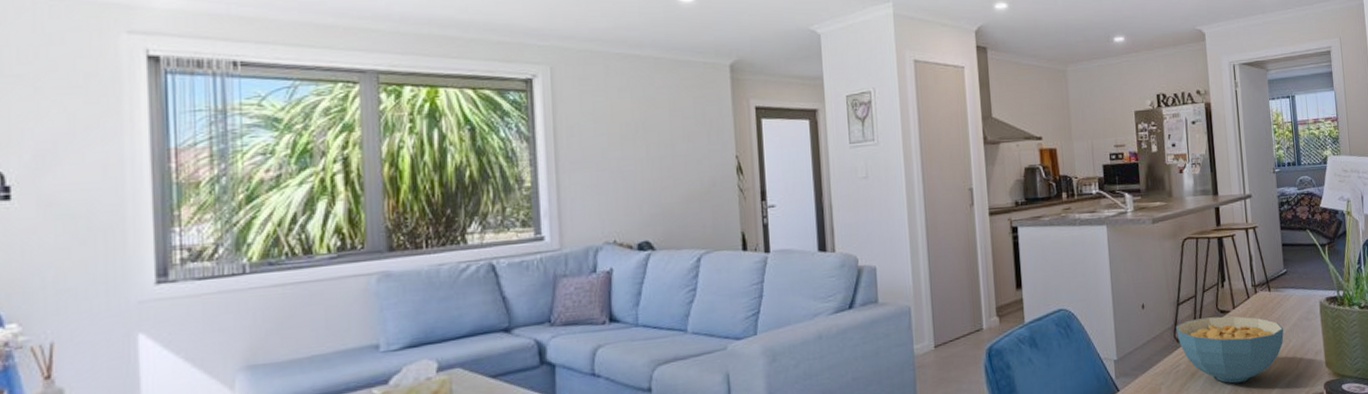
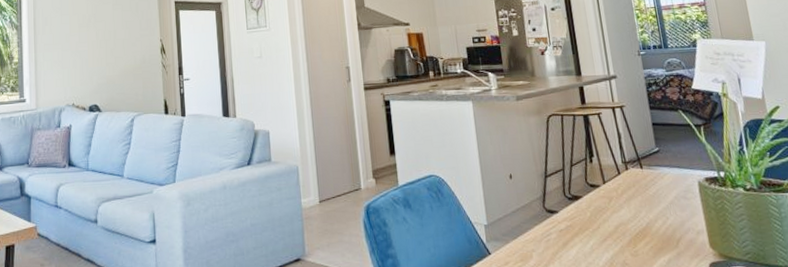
cereal bowl: present [1176,316,1284,383] -> none [545,190,660,256]

